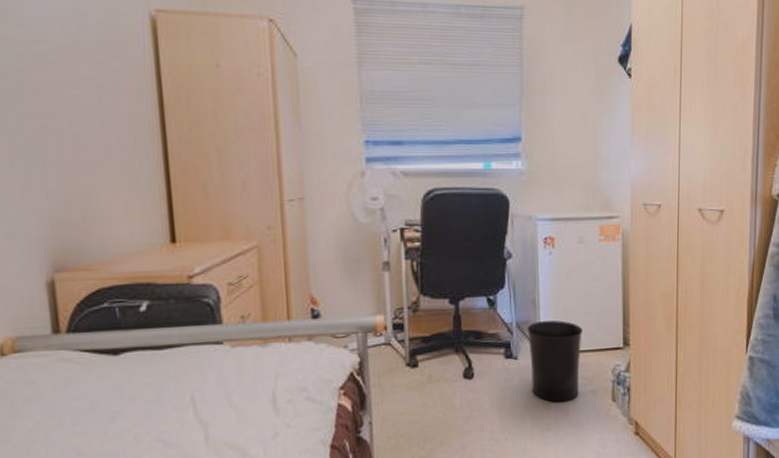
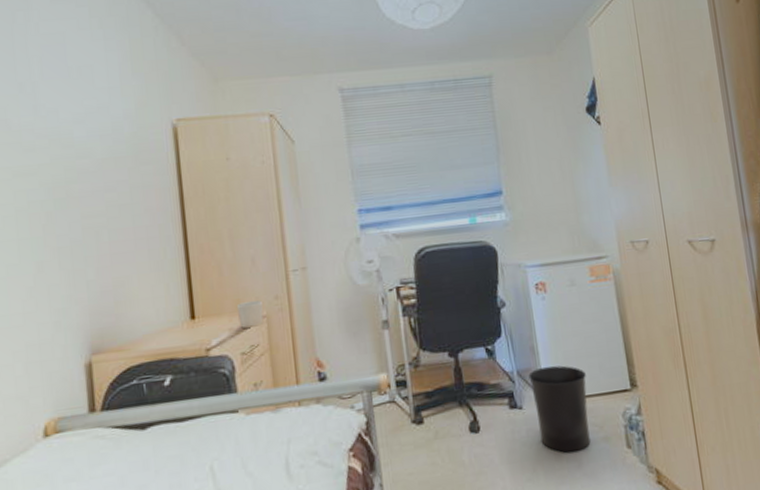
mug: none [223,229,255,259] -> present [236,300,264,329]

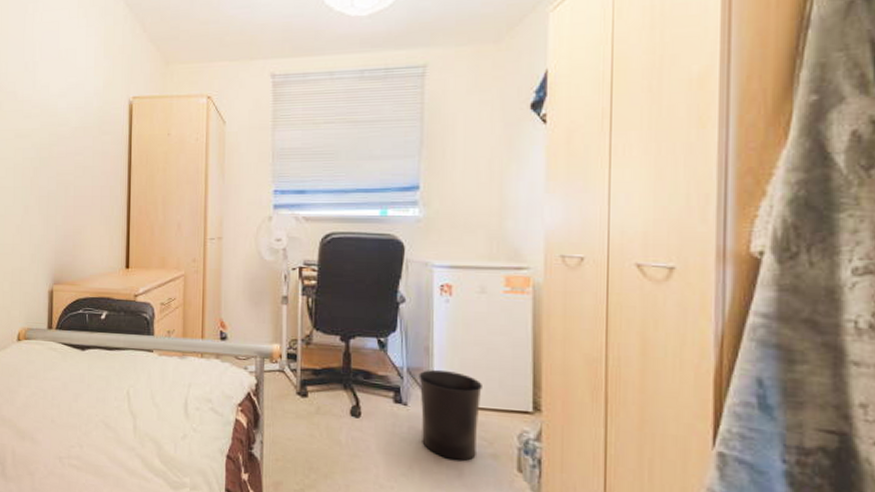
mug: present [236,300,264,329] -> none [161,261,183,284]

